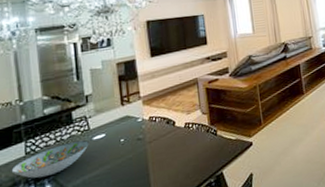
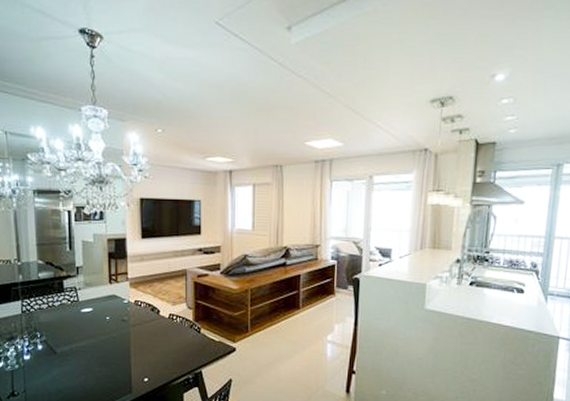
decorative bowl: present [11,140,89,179] -> none [9,309,77,338]

